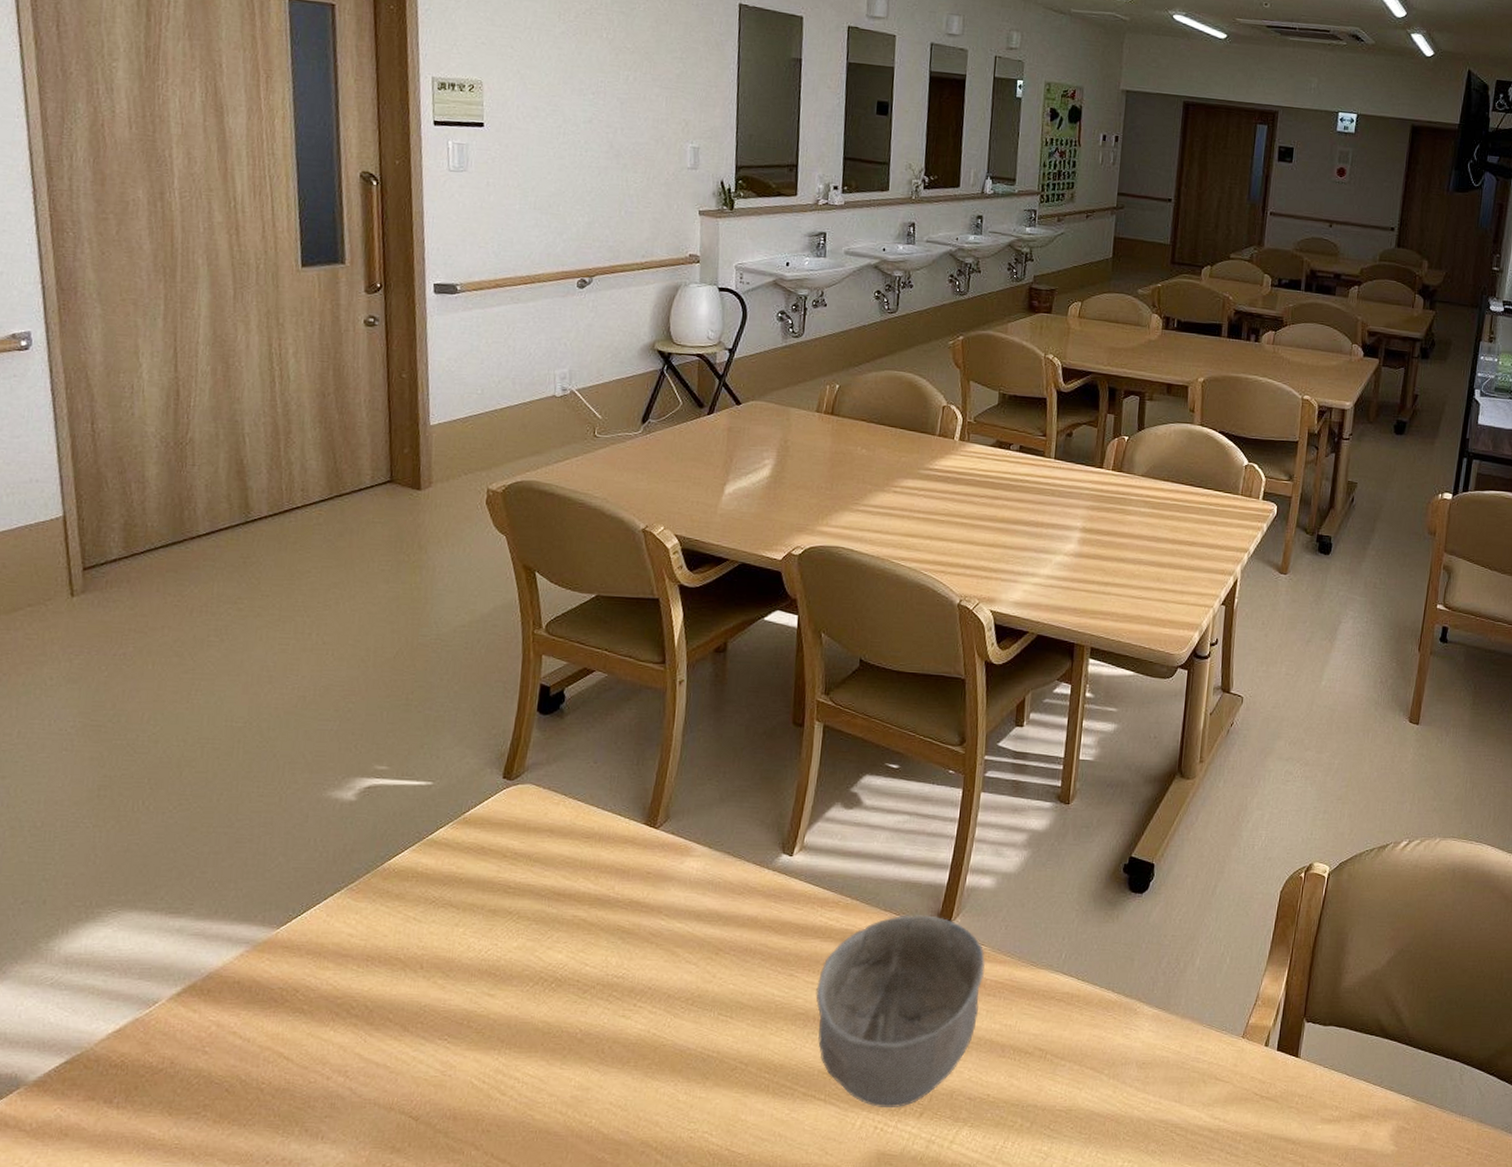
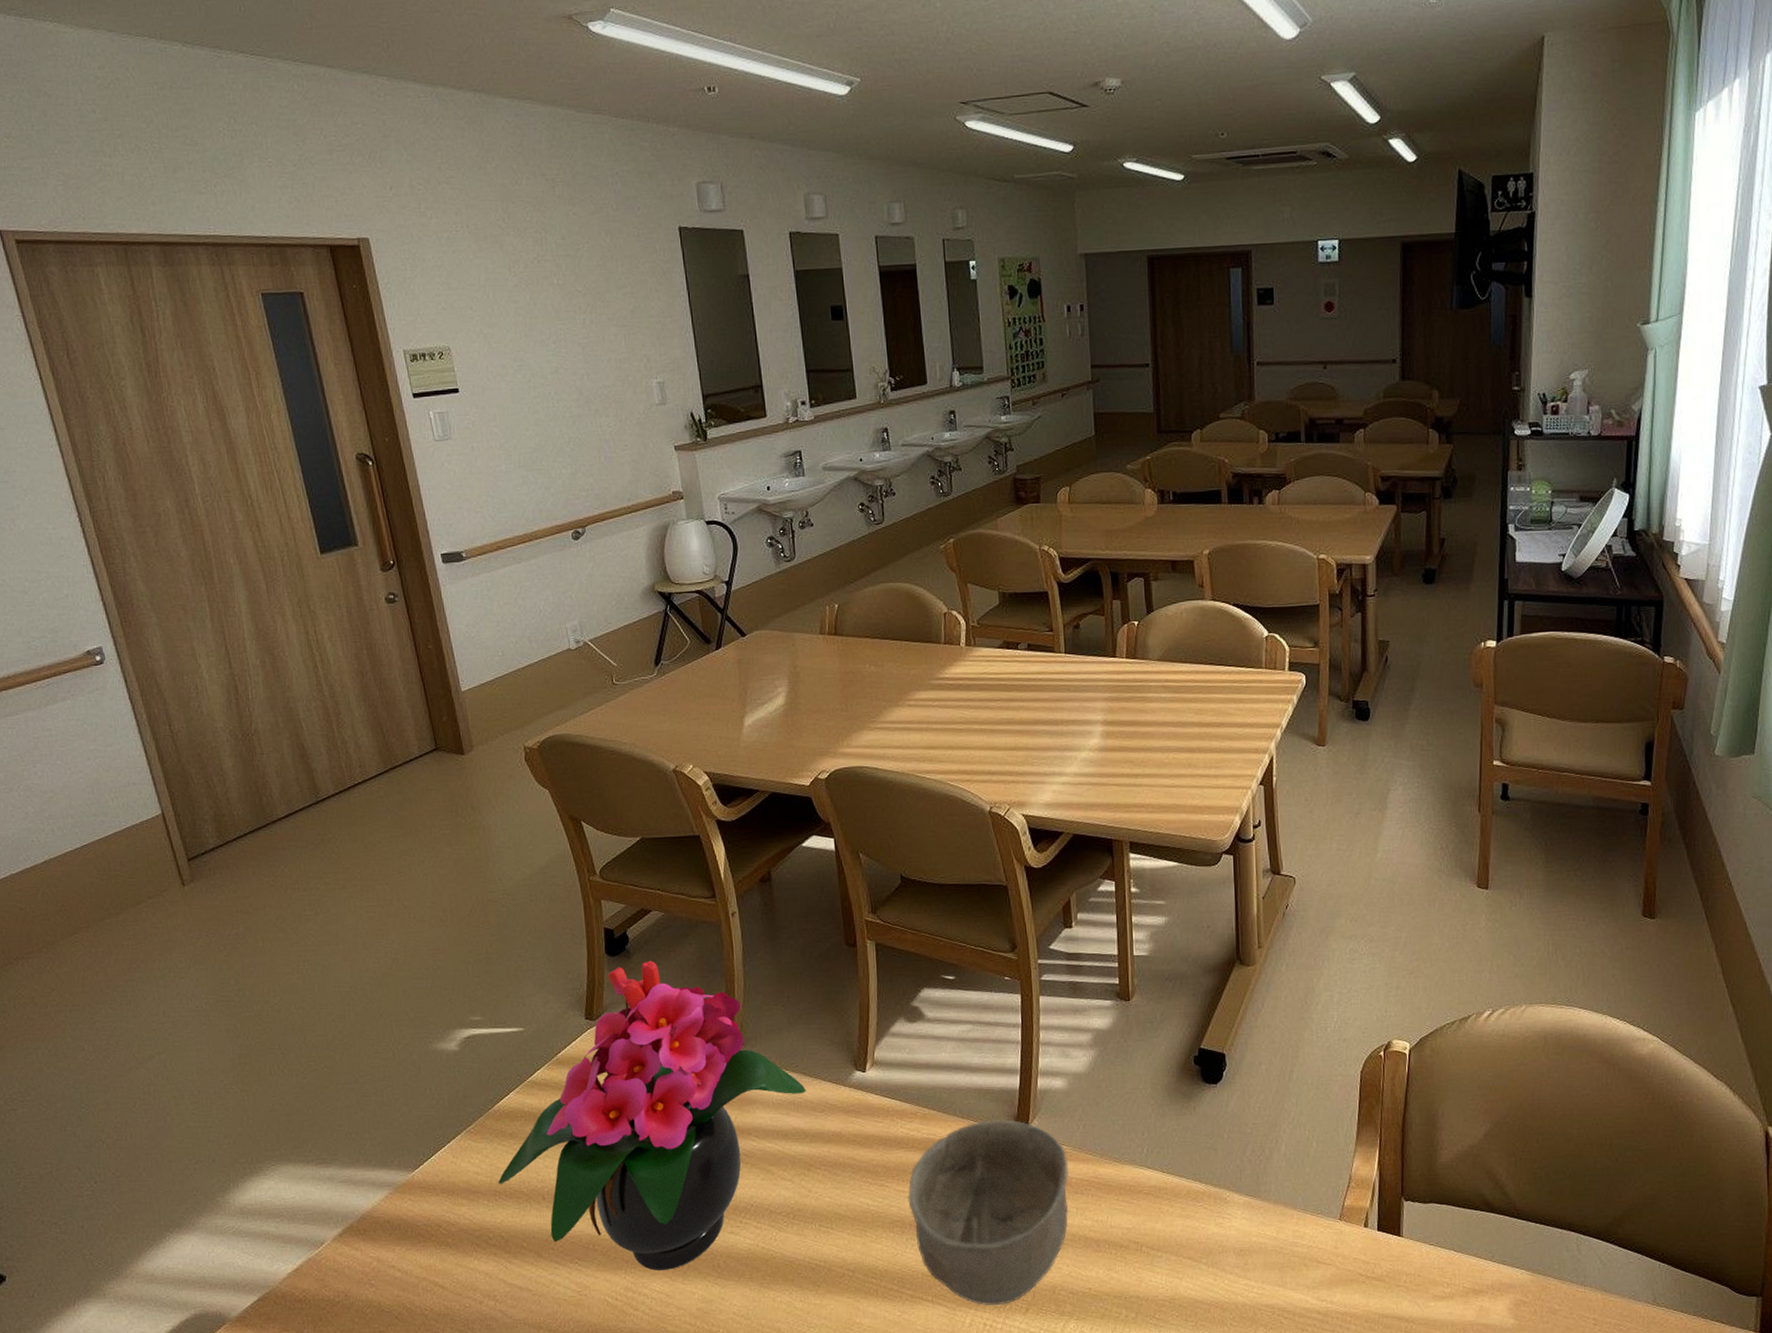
potted flower: none [373,722,728,1053] -> present [498,960,807,1270]

